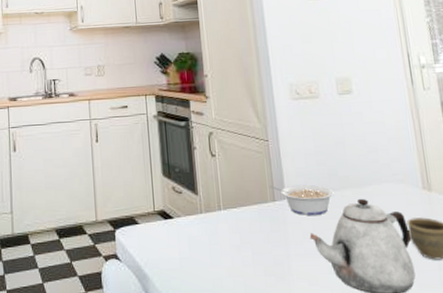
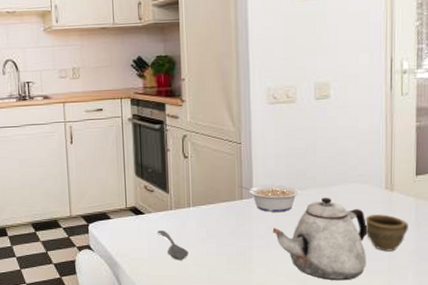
soupspoon: none [188,237,223,271] -> present [157,230,188,260]

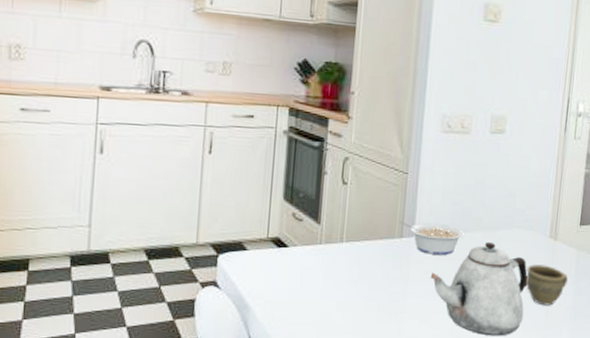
soupspoon: present [157,230,188,260] -> none [301,268,335,305]

